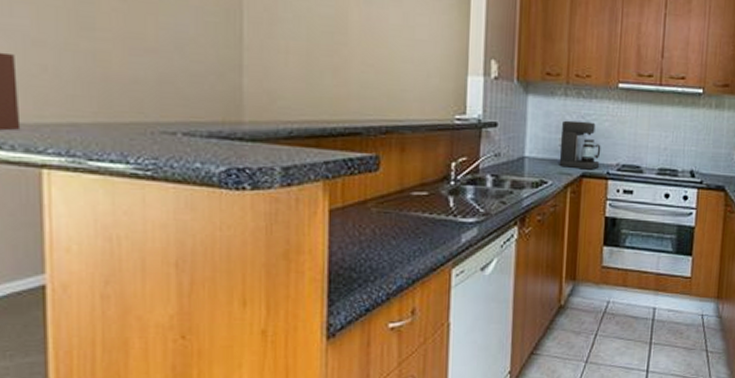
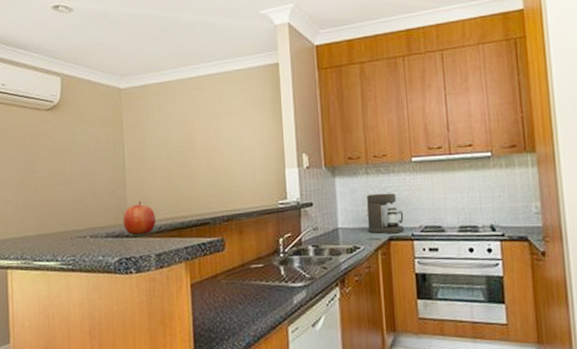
fruit: none [236,93,286,139] -> present [123,201,156,235]

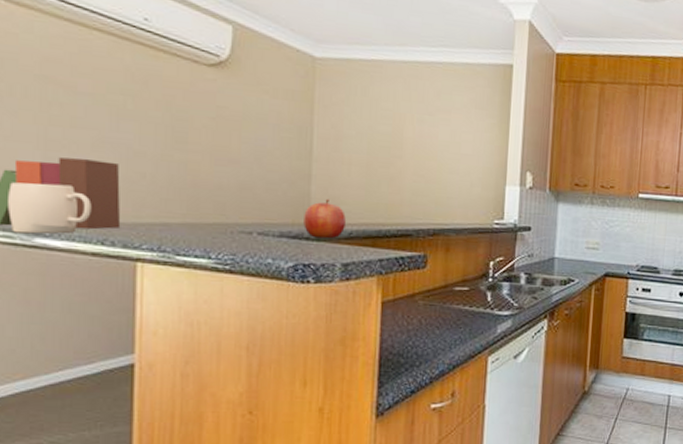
coffee maker: present [366,193,404,234] -> none [585,225,623,270]

